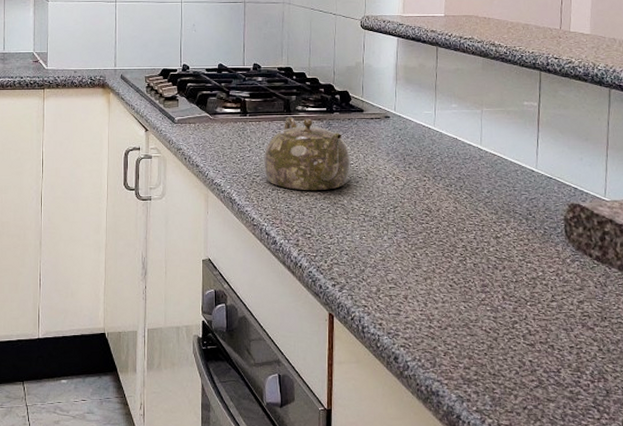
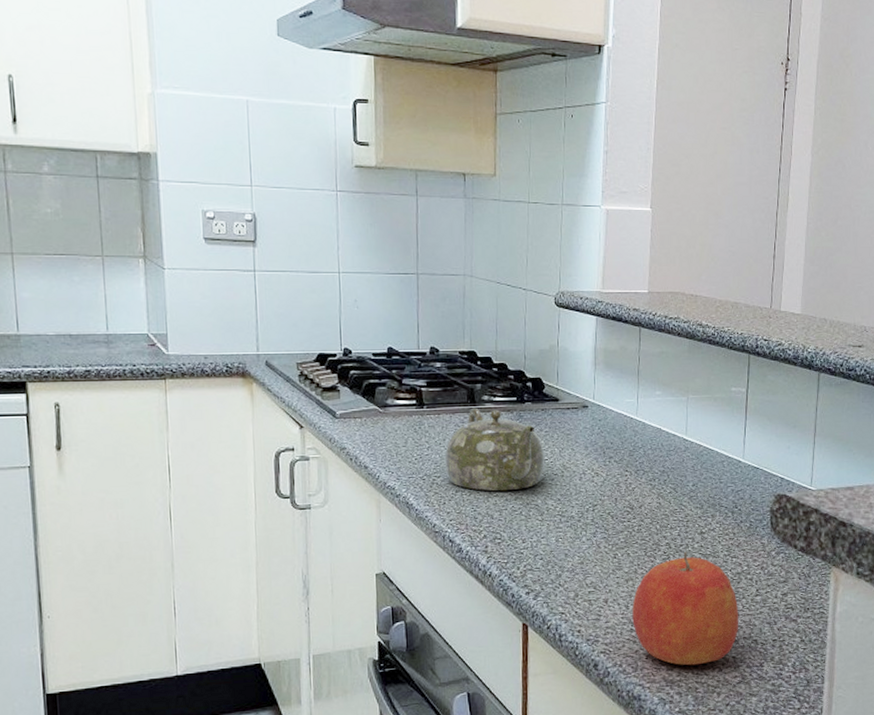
apple: none [430,254,535,366] -> present [632,551,739,666]

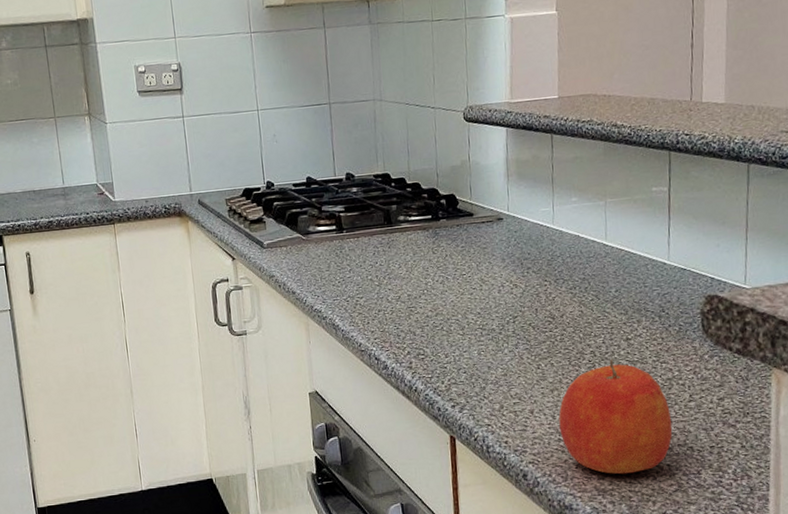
teapot: present [445,407,545,492] -> none [366,228,463,309]

